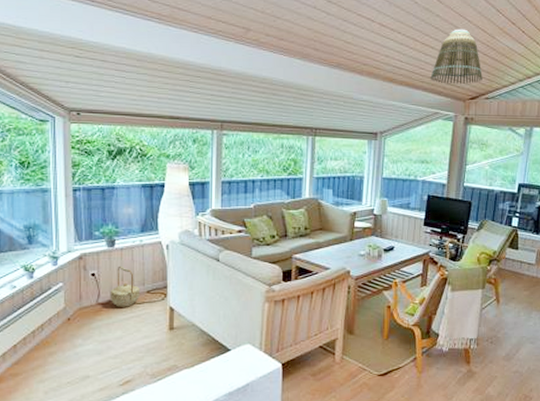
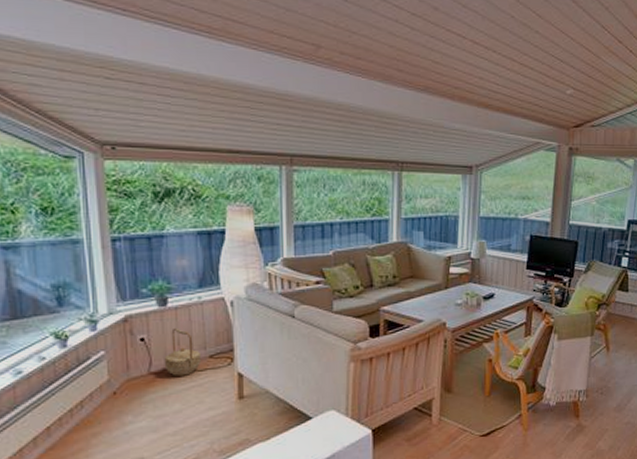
lamp shade: present [430,29,482,85] -> none [530,47,587,111]

